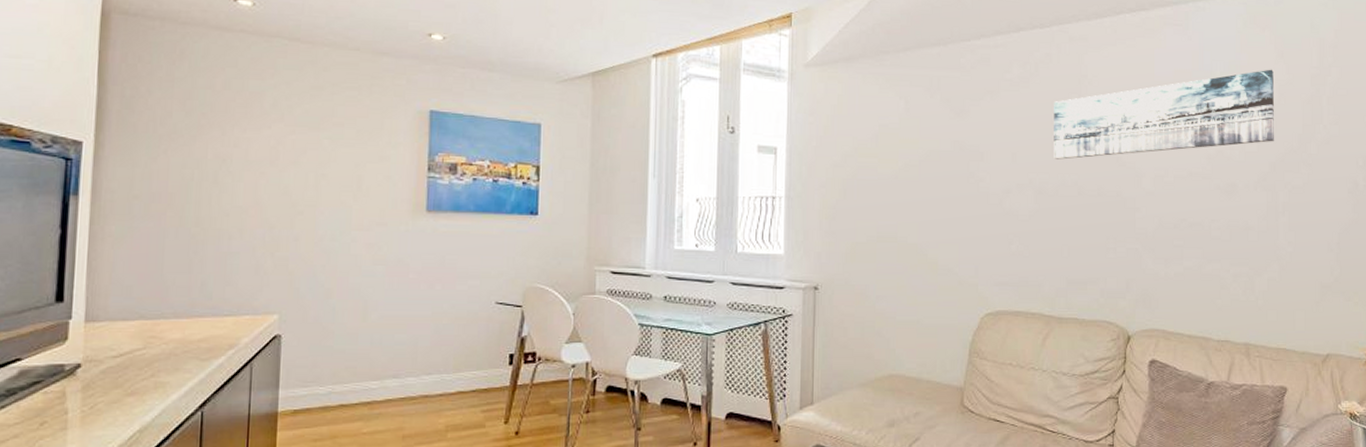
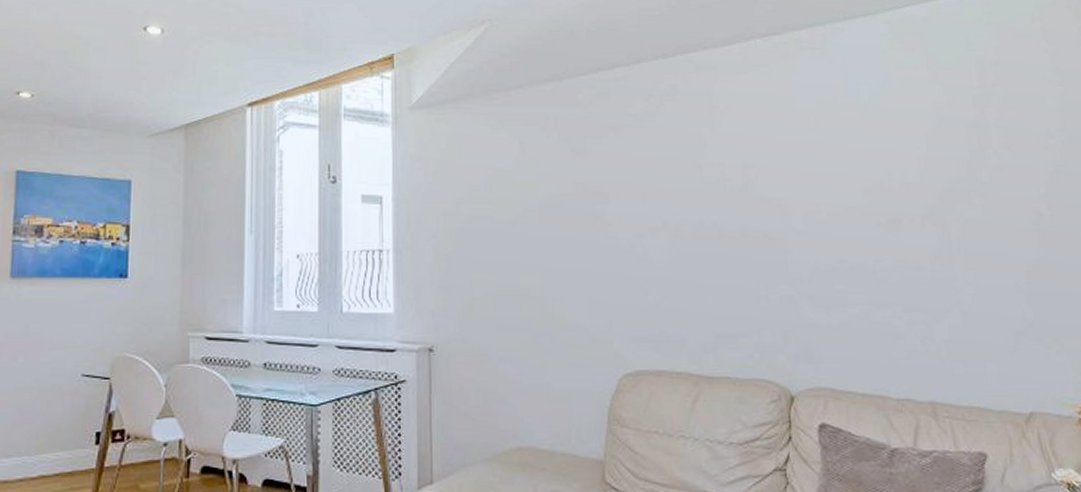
wall art: present [1054,69,1274,160] -> none [684,91,938,199]

